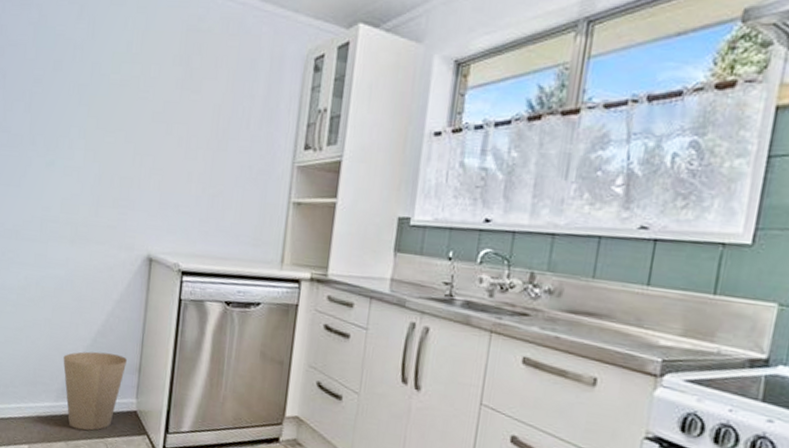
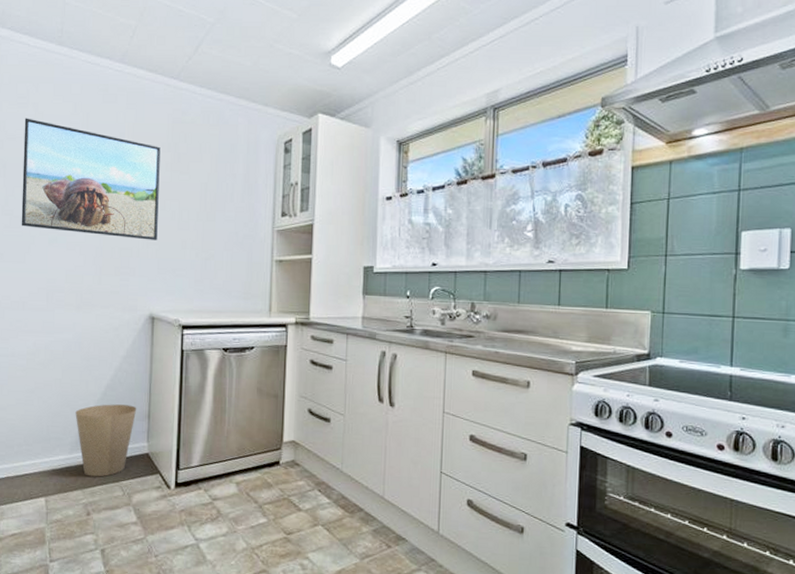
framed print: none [18,21,171,170] -> present [21,118,161,240]

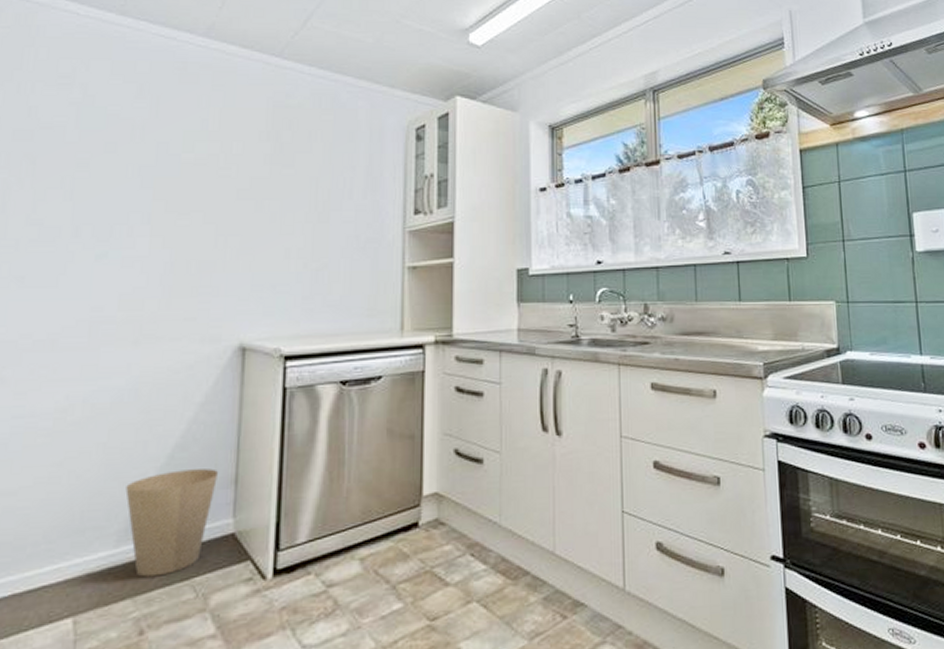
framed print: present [21,118,161,240] -> none [54,102,257,250]

